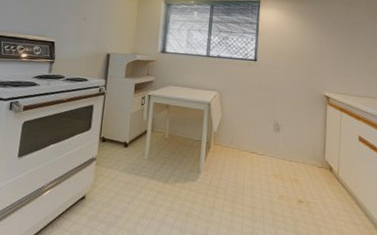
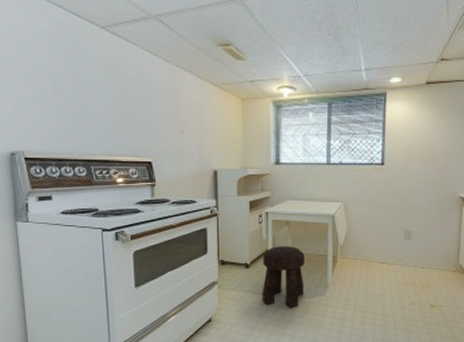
stool: none [136,128,181,193] -> present [262,246,305,309]

